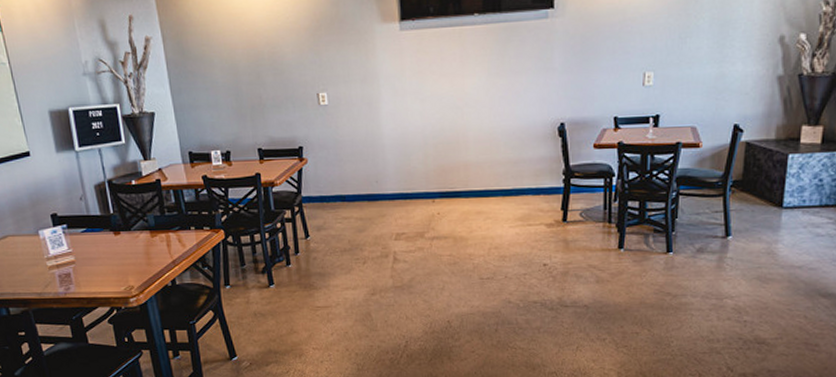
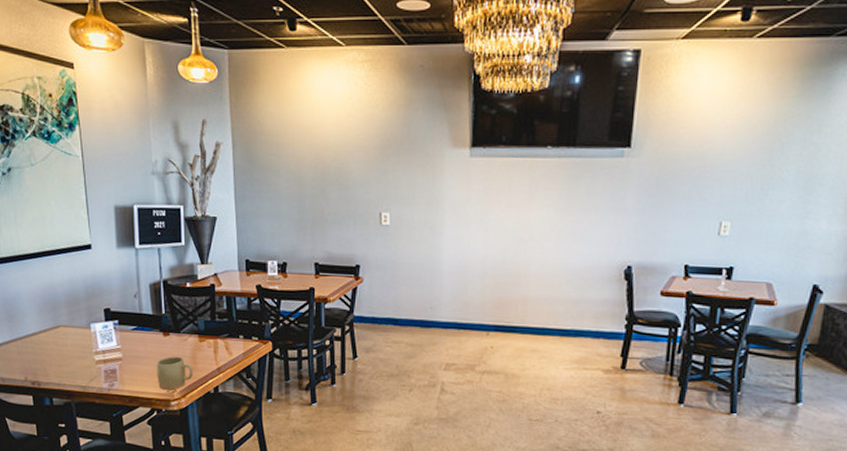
mug: none [111,253,149,287] -> present [157,356,194,390]

